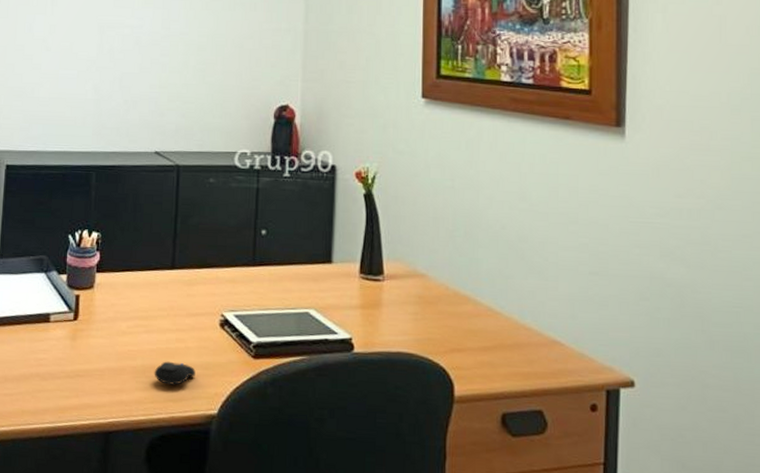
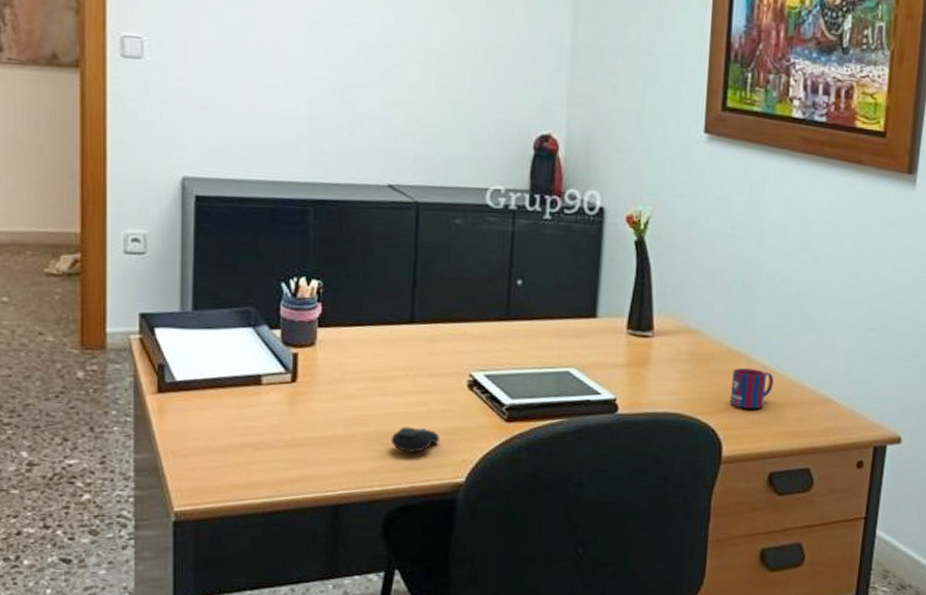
mug: none [459,310,500,350] -> present [729,368,774,409]

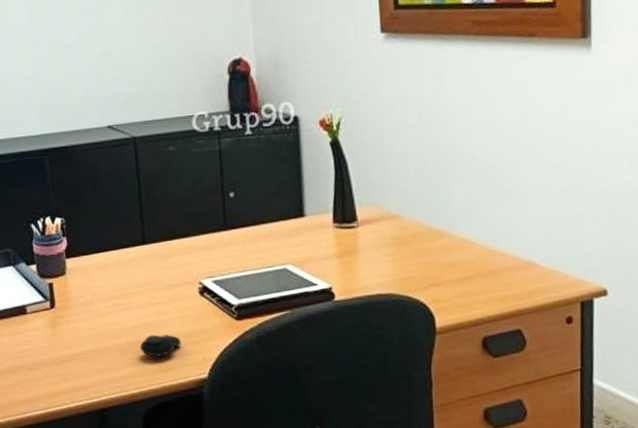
mug: present [729,368,774,409] -> none [436,243,476,282]

